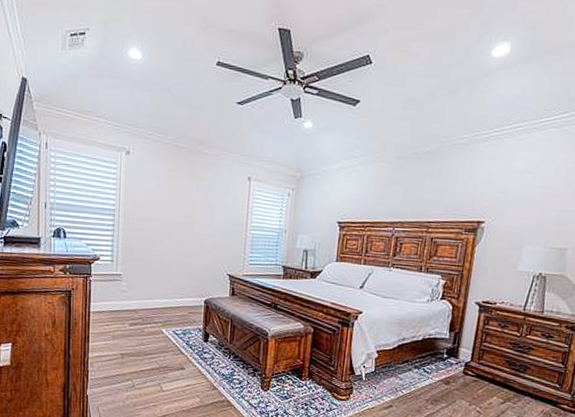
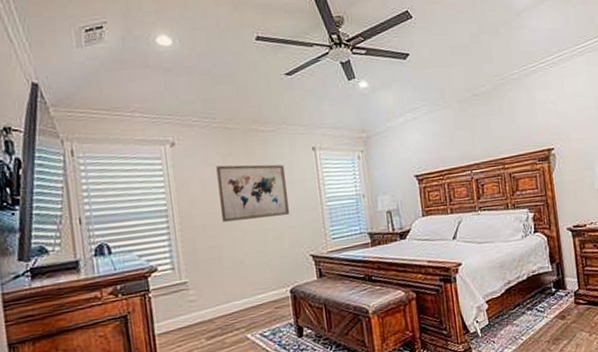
wall art: none [158,179,220,234] -> present [216,164,290,222]

